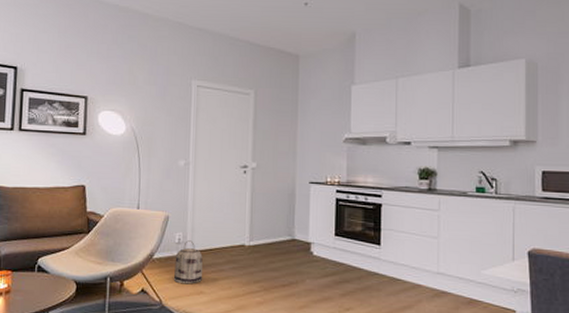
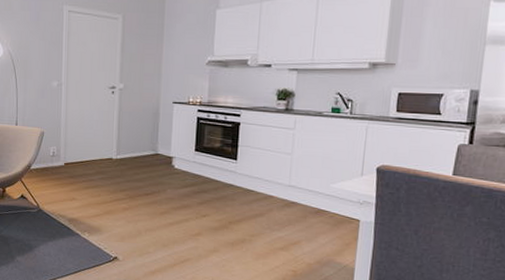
basket: present [173,240,203,285] -> none [49,154,75,192]

